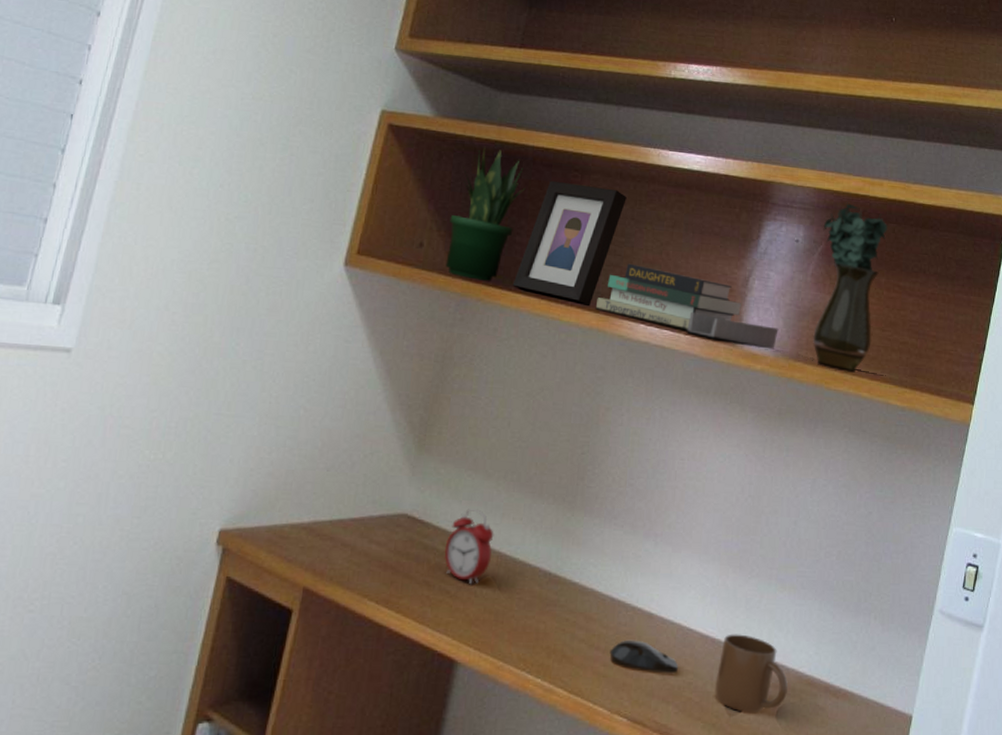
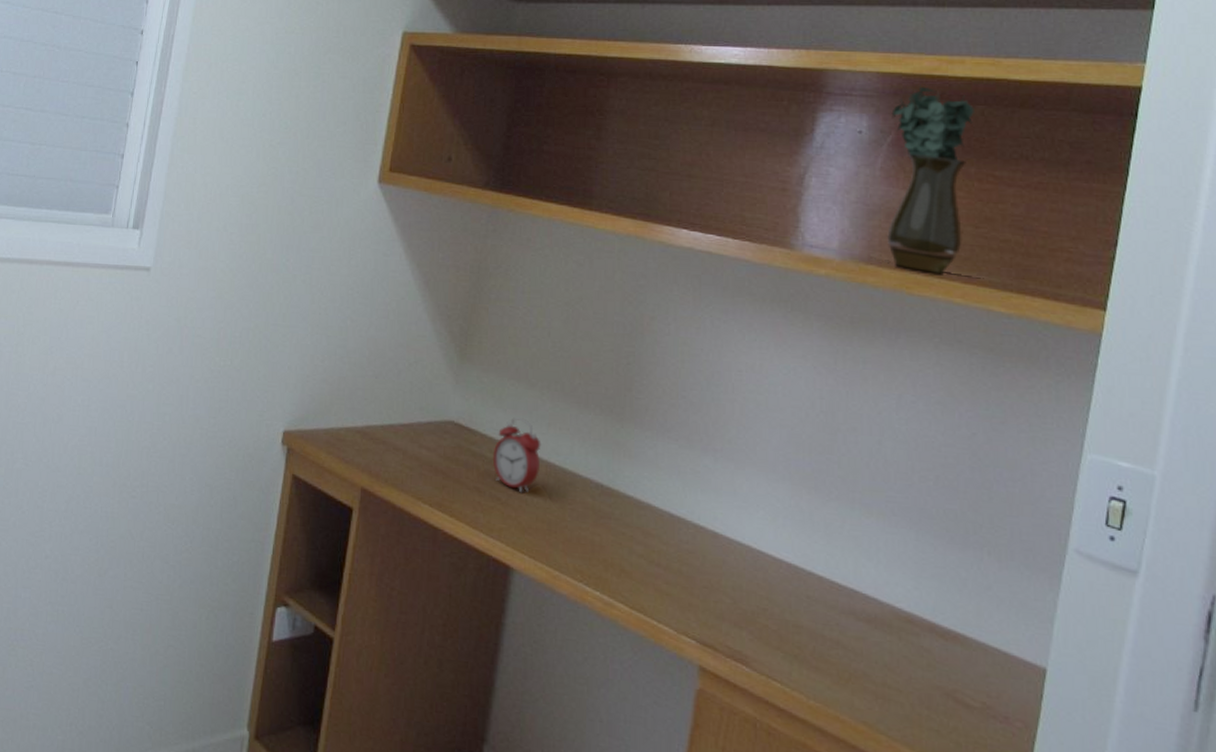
planter: present [445,148,526,282] -> none [474,60,550,193]
picture frame: present [512,180,627,307] -> none [543,86,658,213]
books: present [595,263,741,333] -> none [632,166,797,237]
computer mouse: present [609,639,679,674] -> none [672,558,751,598]
bookend: present [686,312,779,350] -> none [734,215,844,252]
mug: present [715,634,788,713] -> none [795,560,882,648]

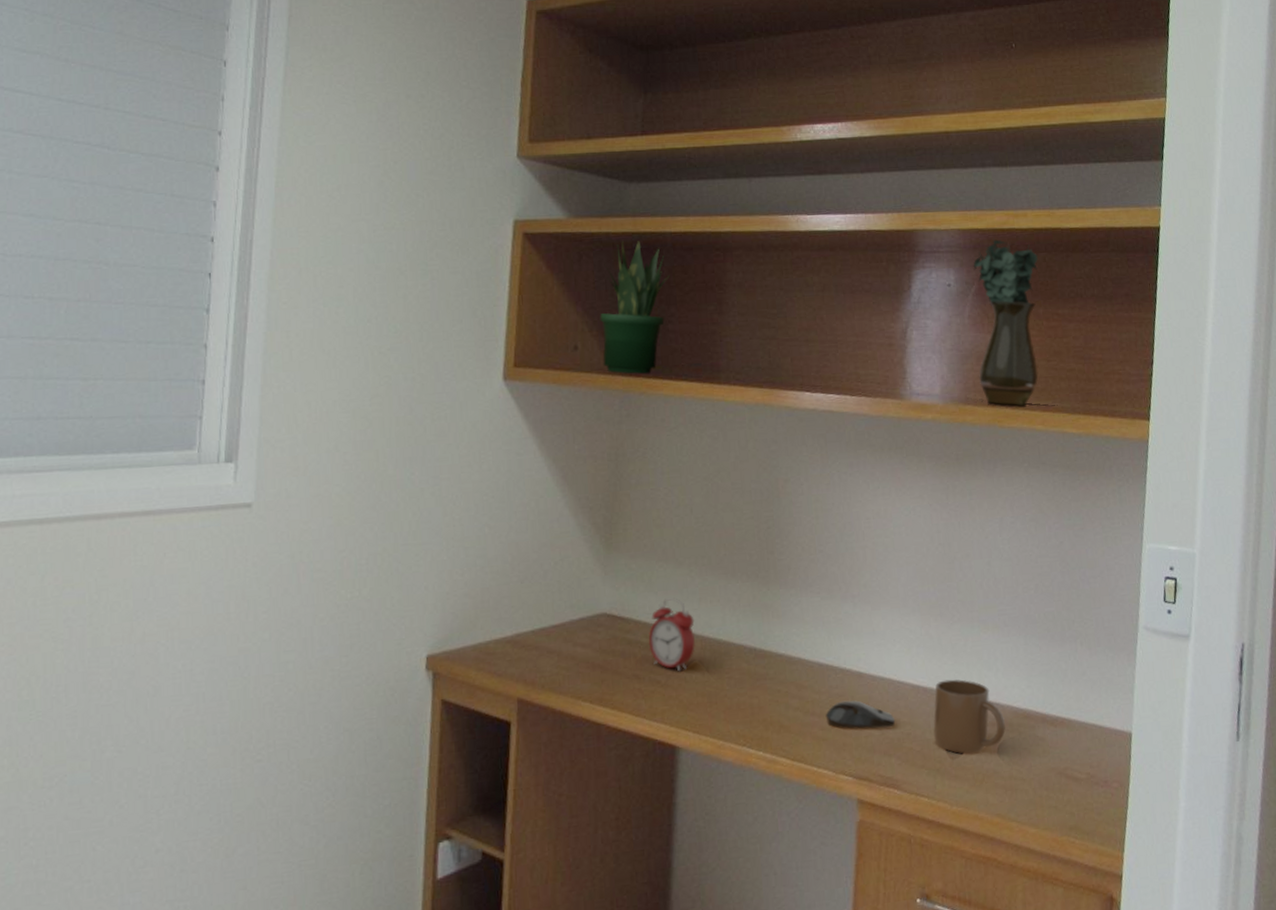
planter: none [474,60,550,193] -> present [600,241,670,375]
computer mouse: none [672,558,751,598] -> present [825,700,896,730]
mug: none [795,560,882,648] -> present [933,679,1006,754]

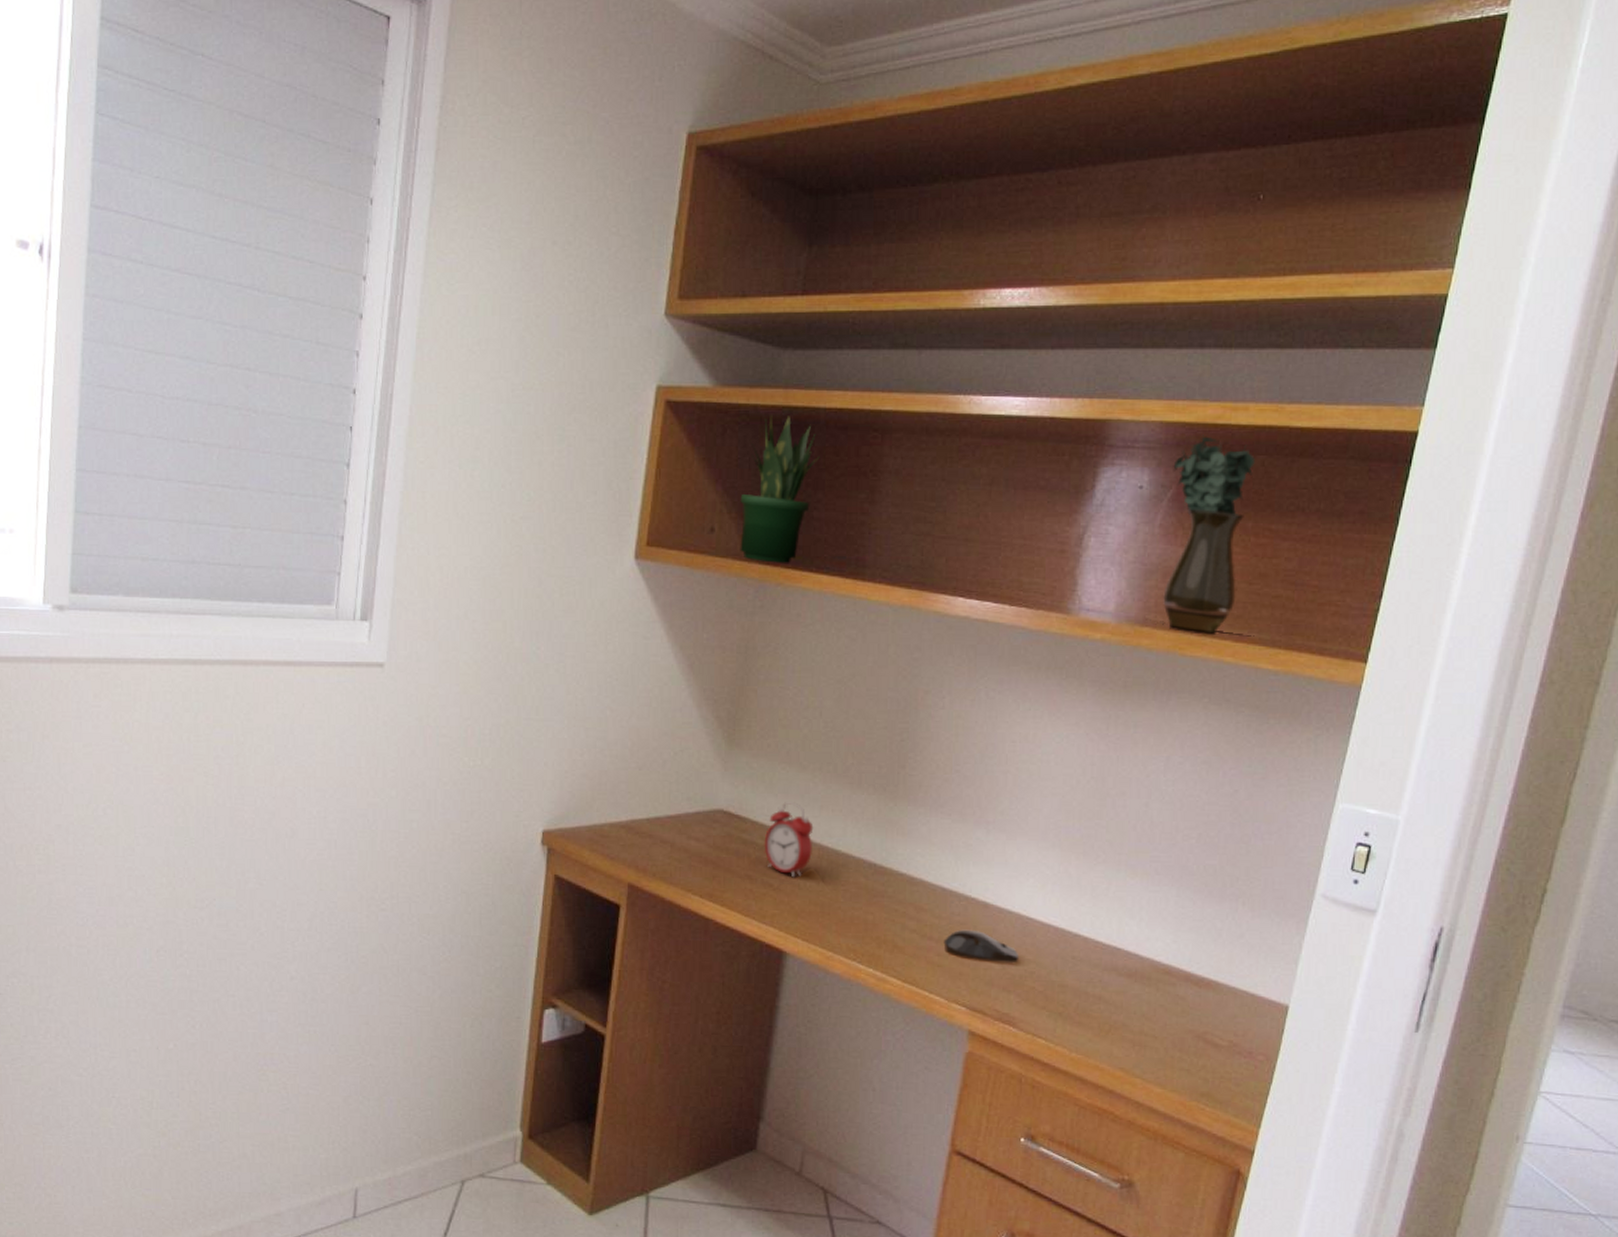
mug: present [933,679,1006,754] -> none [1060,922,1142,1002]

